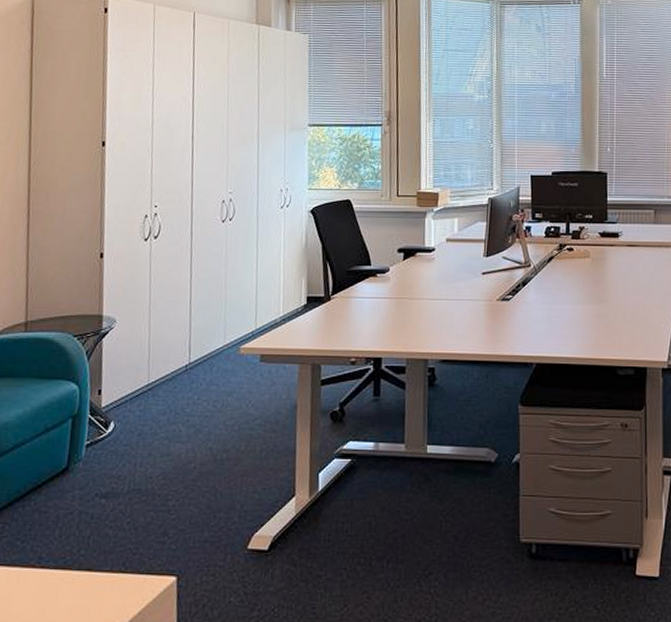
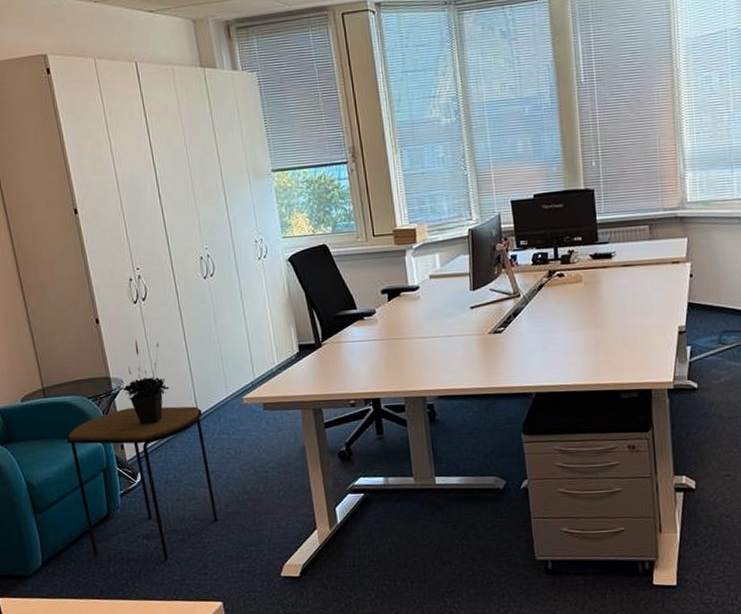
side table: none [39,350,194,523] -> present [66,406,218,560]
potted plant: none [113,278,164,369] -> present [122,340,169,425]

